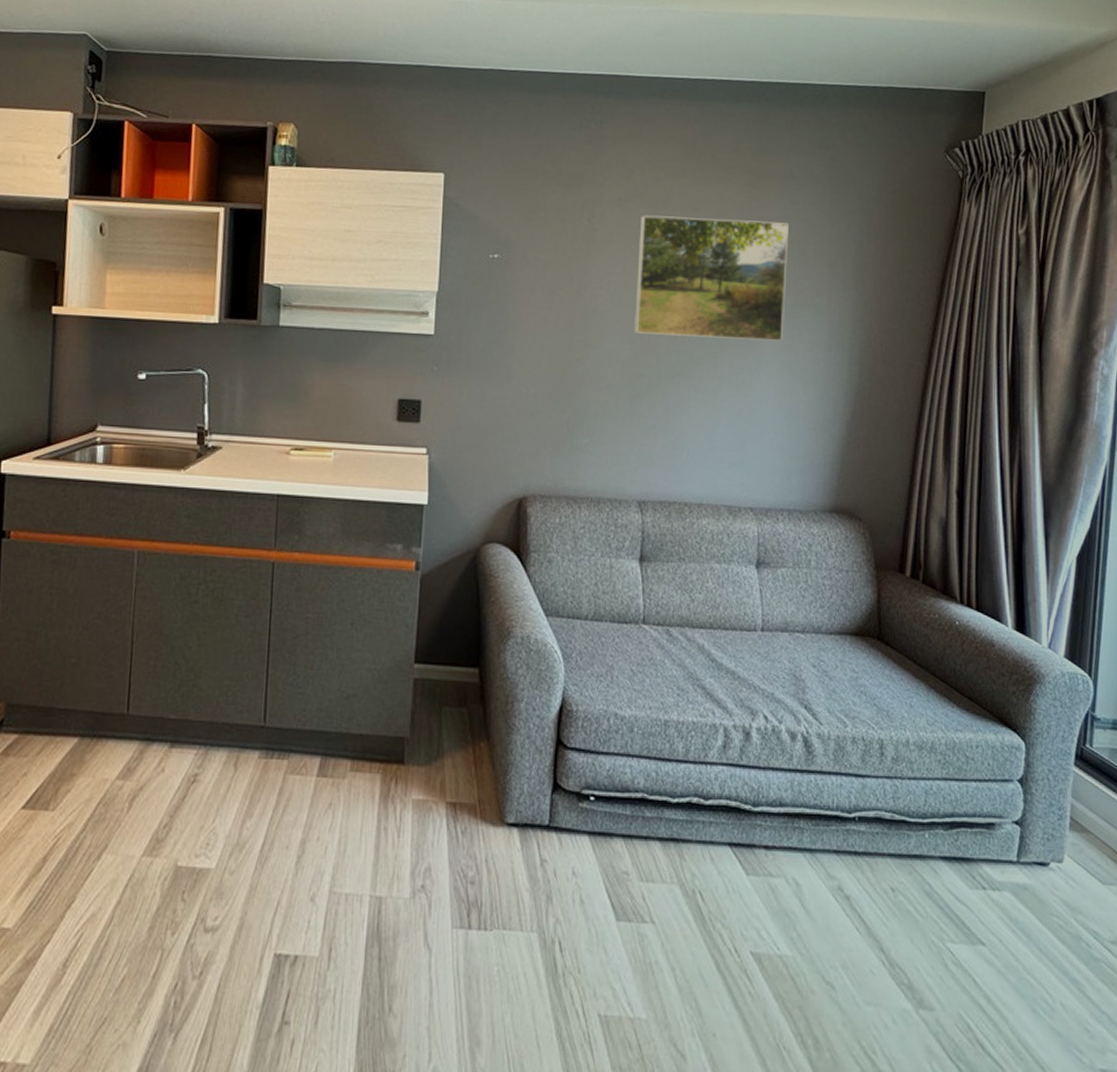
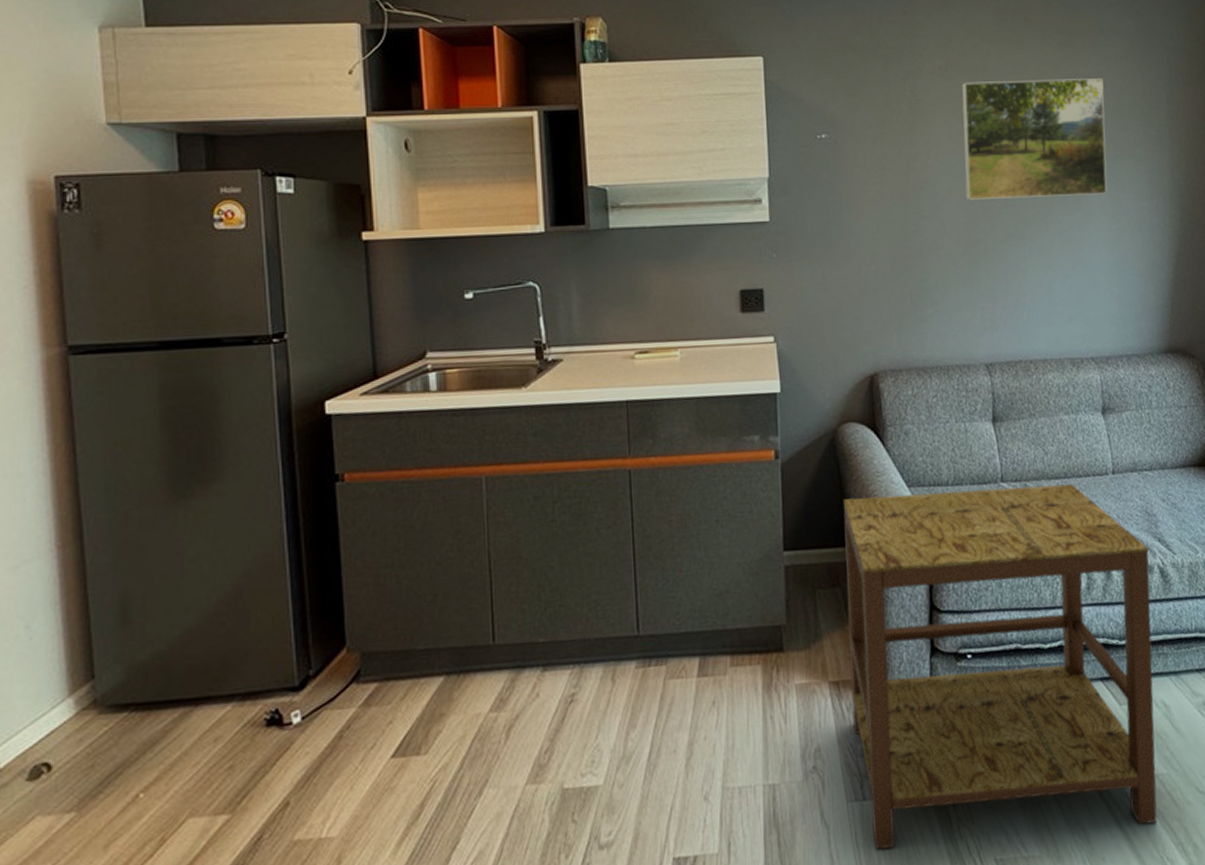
side table: none [466,619,793,1006] -> present [842,483,1158,850]

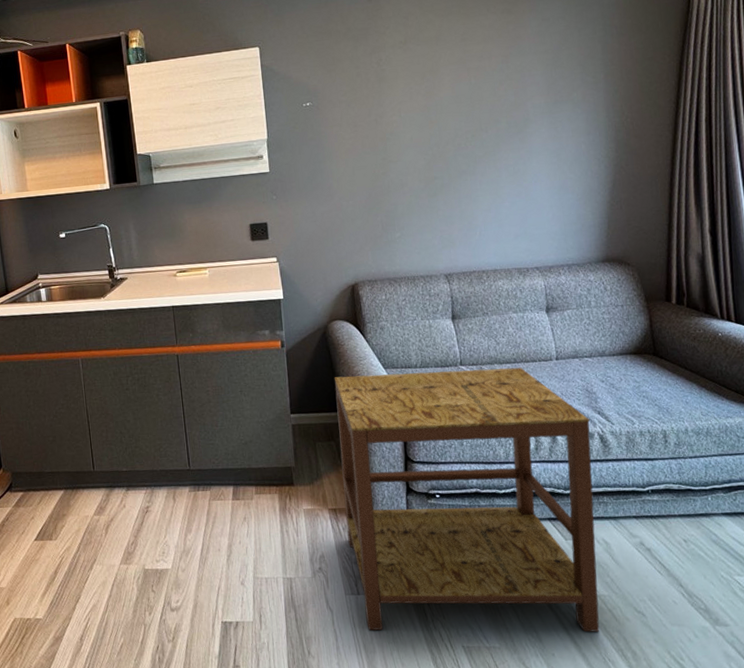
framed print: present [961,78,1108,200] -> none [418,37,548,146]

